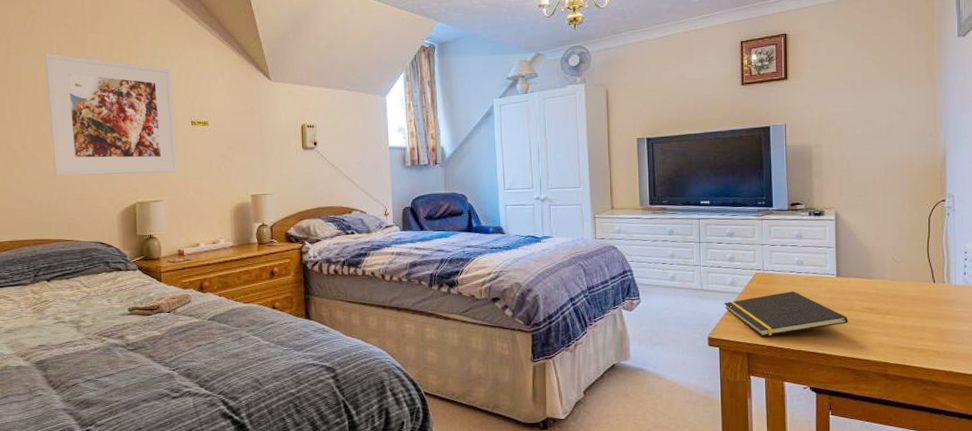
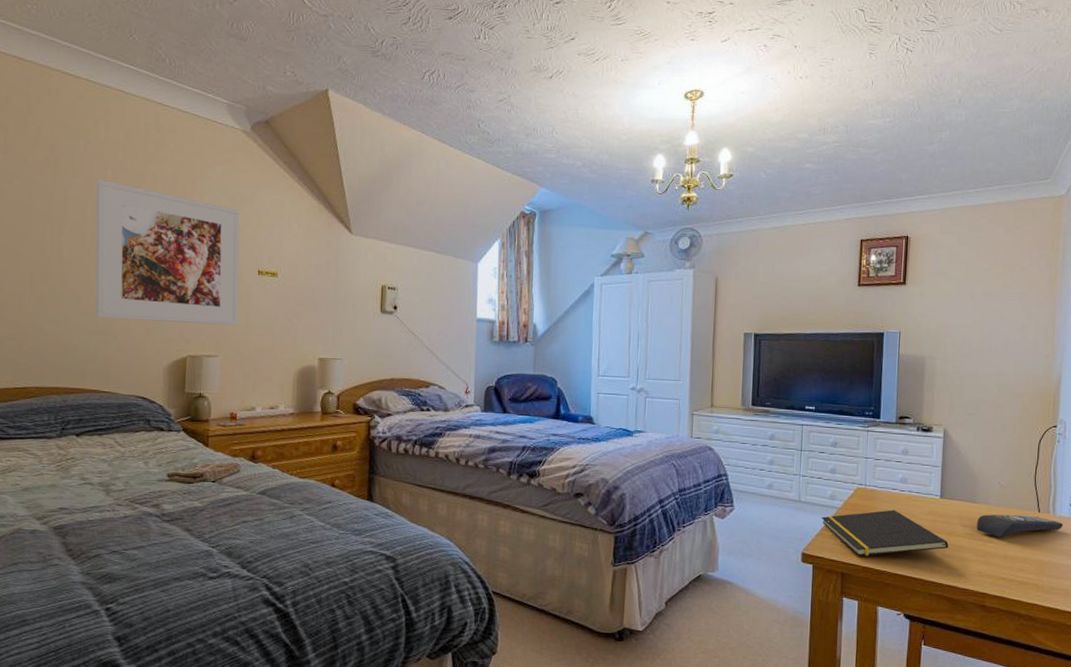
remote control: none [874,286,959,309] -> present [977,514,1064,537]

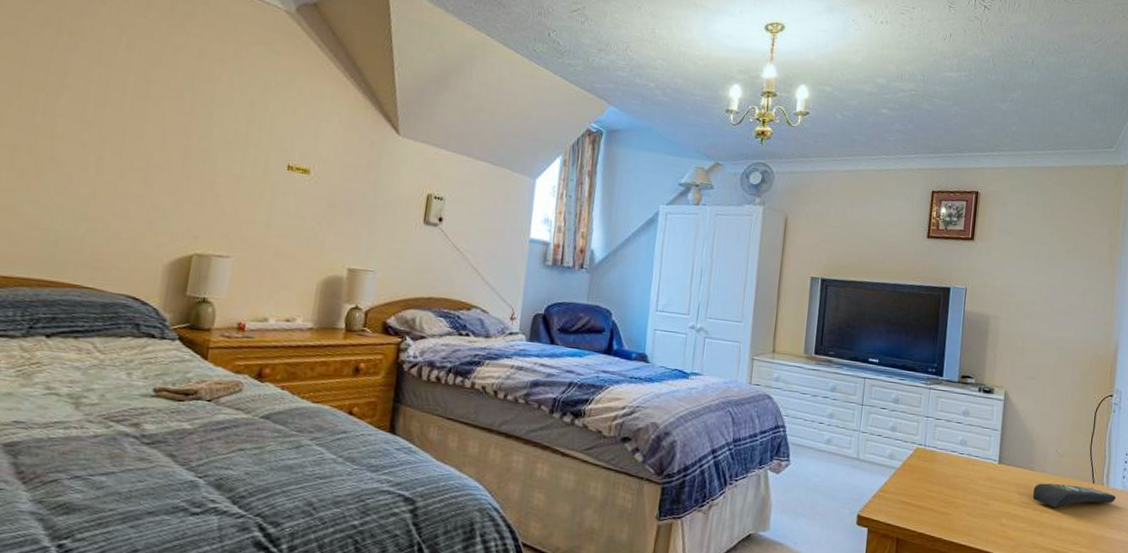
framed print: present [95,179,240,326] -> none [87,46,274,225]
notepad: present [821,510,949,556] -> none [879,473,1005,522]

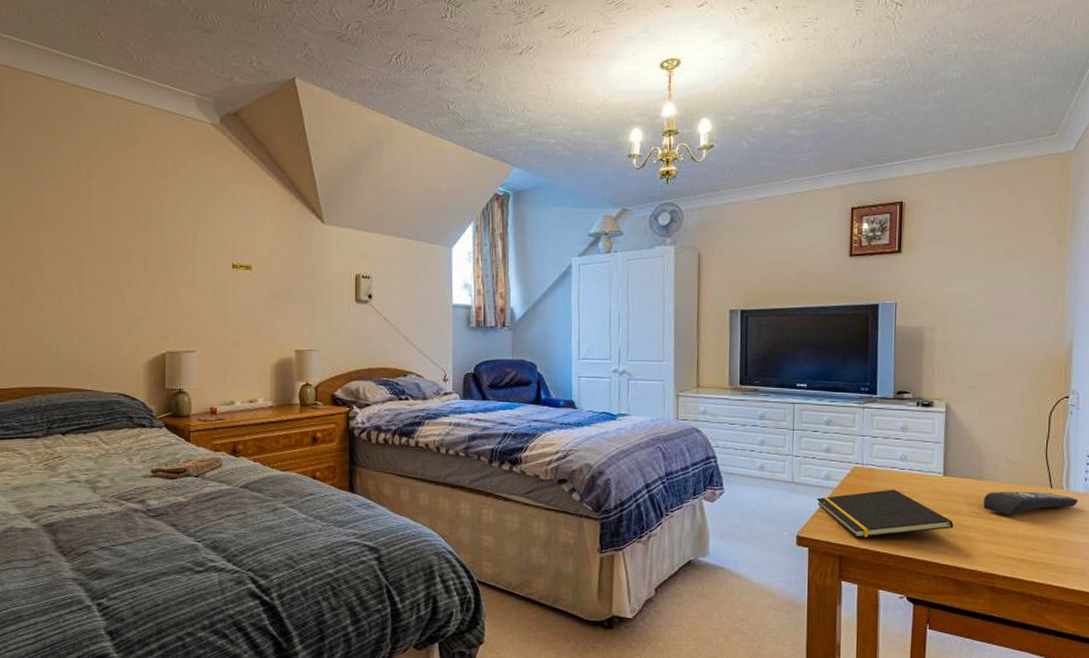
notepad: none [879,473,1005,522] -> present [816,489,954,538]

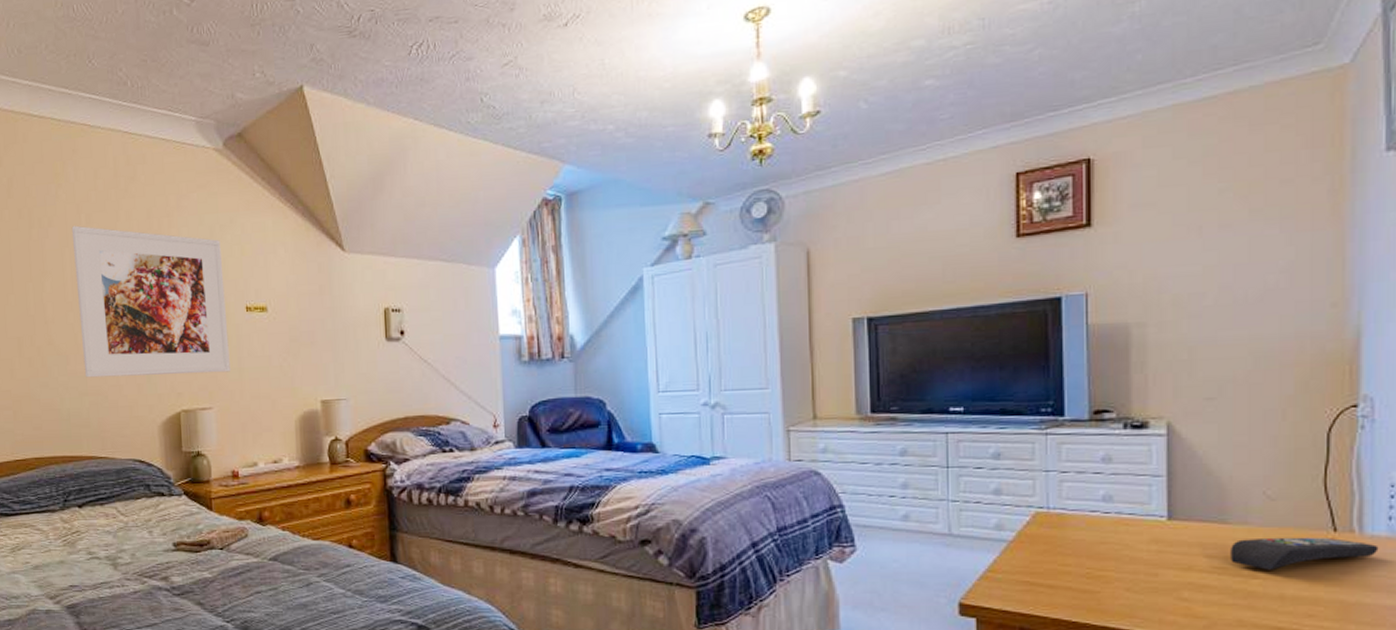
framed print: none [71,179,214,321] -> present [71,225,230,378]
notepad: present [816,489,954,538] -> none [984,539,1186,604]

